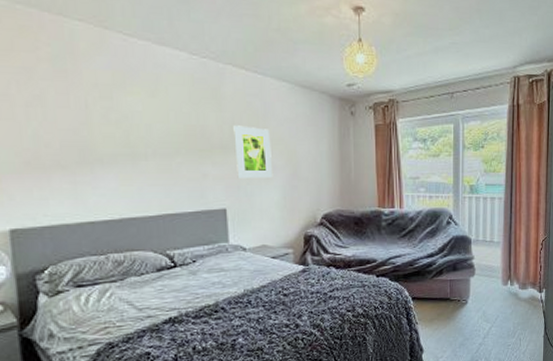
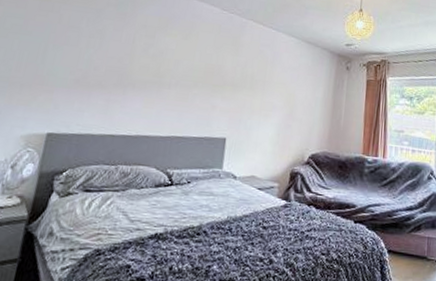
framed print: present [233,125,272,178] -> none [240,68,275,116]

